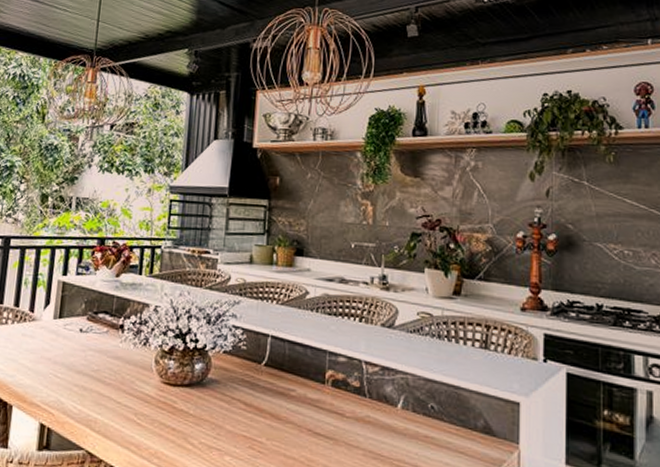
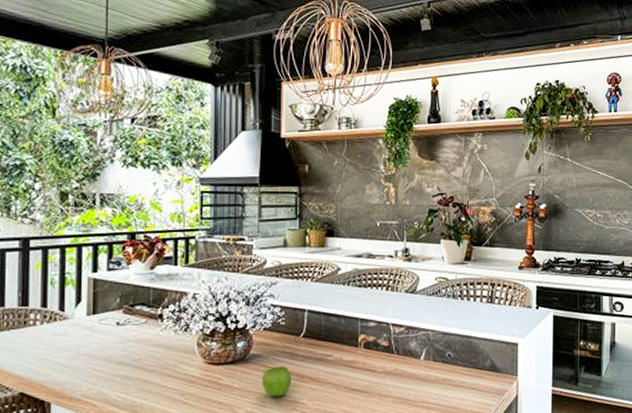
fruit: none [217,395,250,432] -> present [261,366,291,397]

